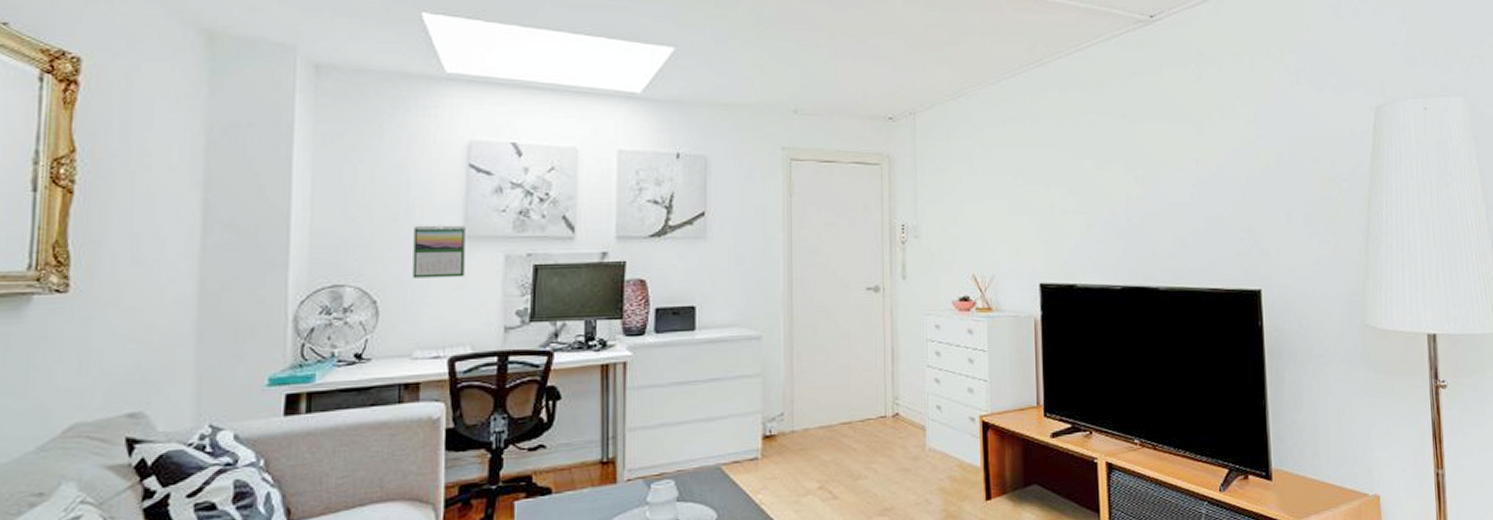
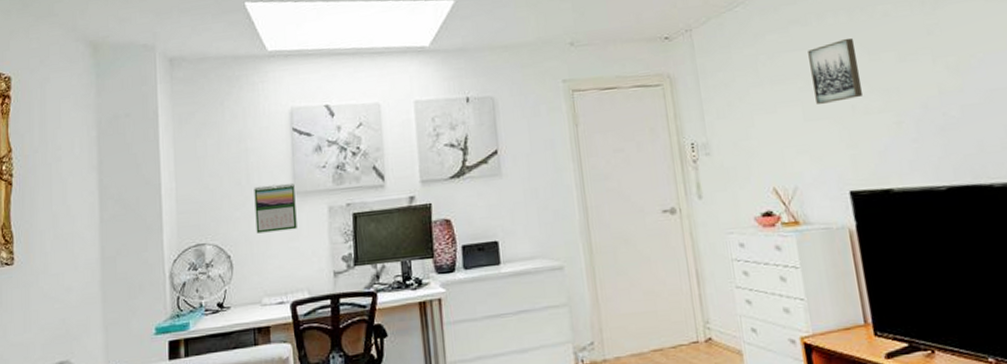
wall art: none [1020,140,1063,199] -> present [808,38,862,104]

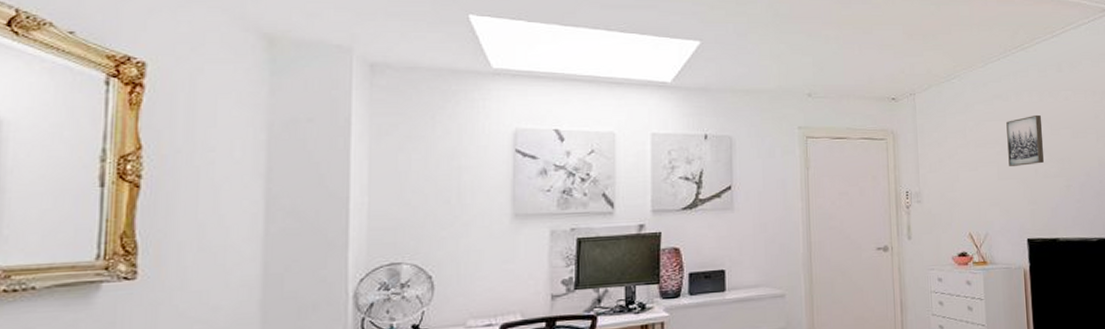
calendar: present [254,182,297,234] -> none [465,204,514,254]

